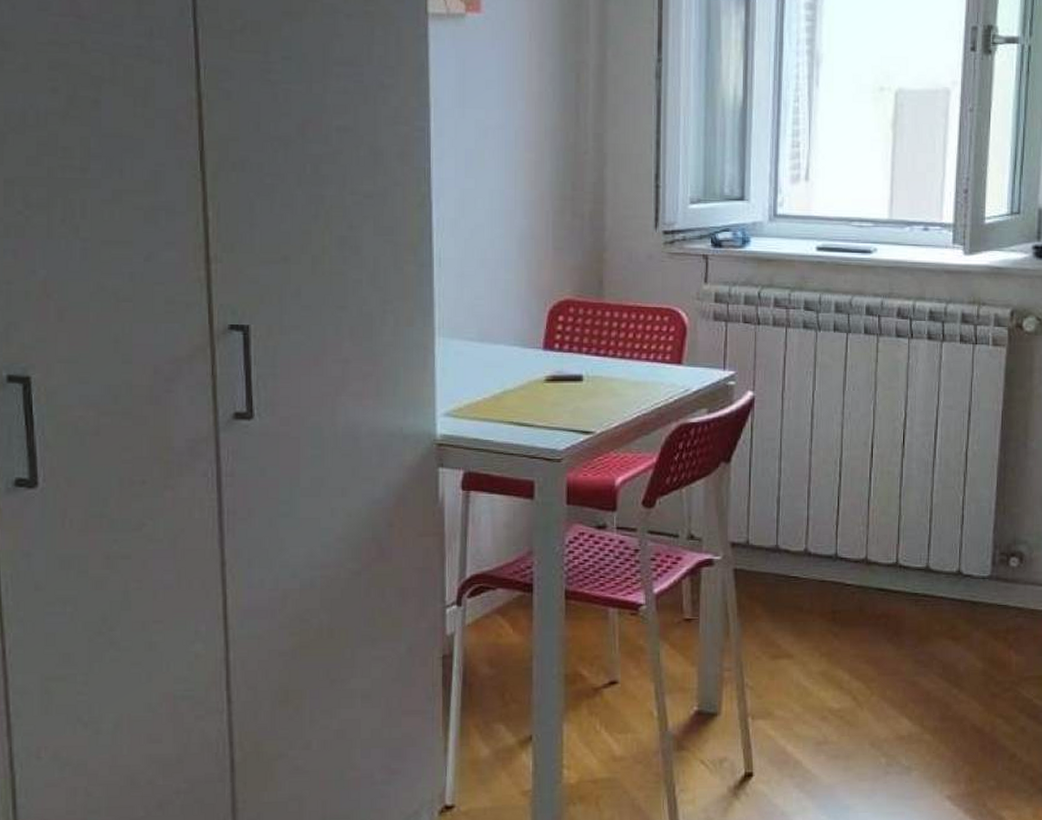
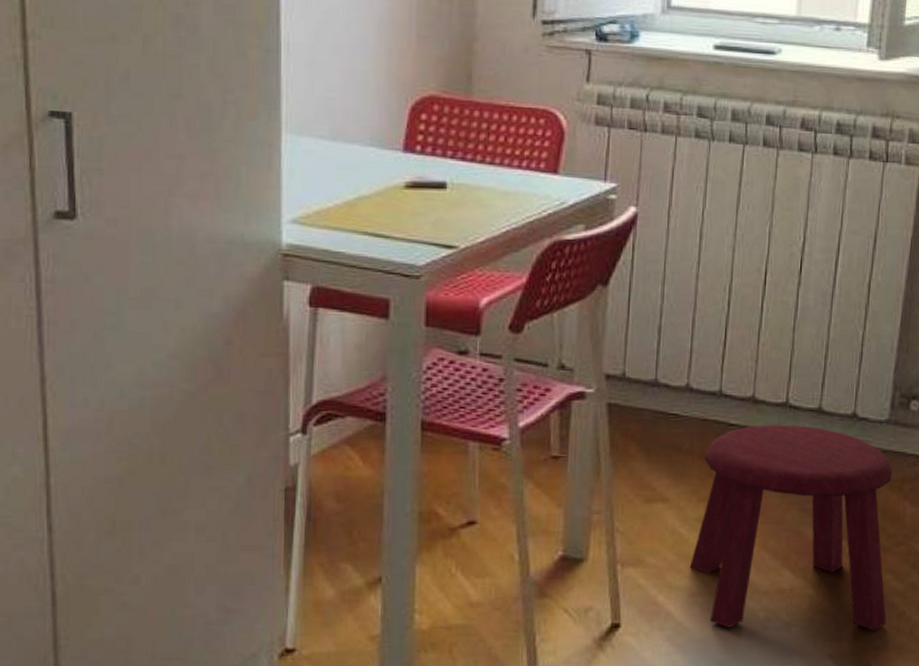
stool: none [814,583,999,774] -> present [689,424,893,630]

